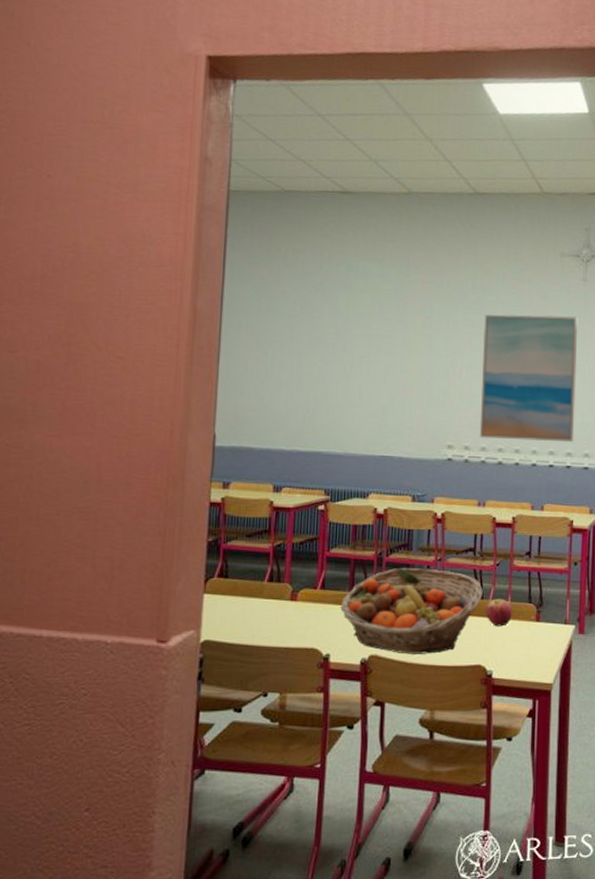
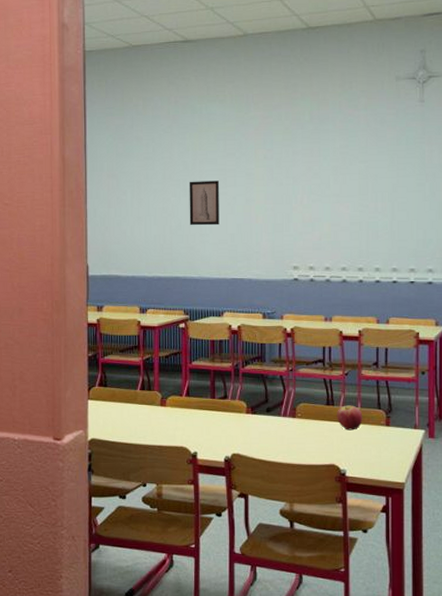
wall art: none [337,345,372,396] -> present [189,180,219,226]
fruit basket: present [340,567,483,654] -> none [204,377,333,454]
wall art: present [479,314,577,443] -> none [322,137,417,260]

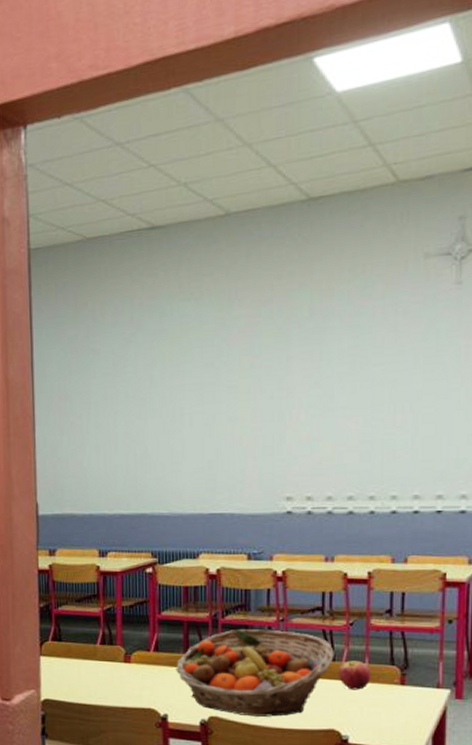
wall art: present [189,180,219,226] -> none [157,397,194,453]
fruit basket: none [204,377,333,454] -> present [176,628,334,717]

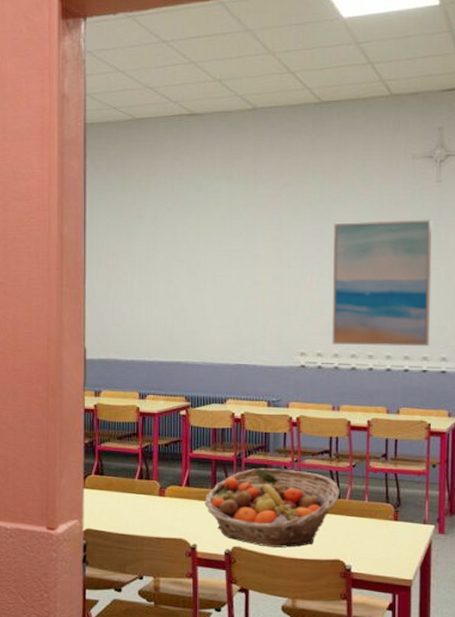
wall art: none [324,330,449,487] -> present [332,219,432,347]
apple: present [337,660,371,690] -> none [342,498,370,525]

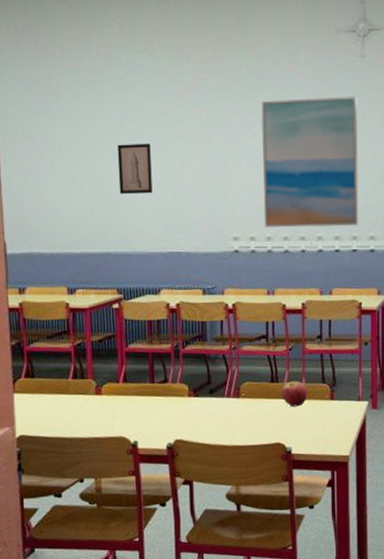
wall art: none [192,261,224,309] -> present [117,143,153,195]
fruit basket: present [204,467,340,548] -> none [143,357,278,437]
apple: none [342,498,370,525] -> present [280,381,308,407]

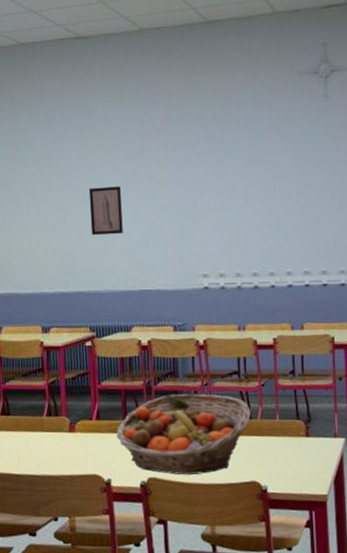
fruit basket: none [143,357,278,437] -> present [116,393,251,475]
wall art: present [260,96,359,229] -> none [227,134,328,265]
apple: present [280,381,308,407] -> none [254,417,282,444]

